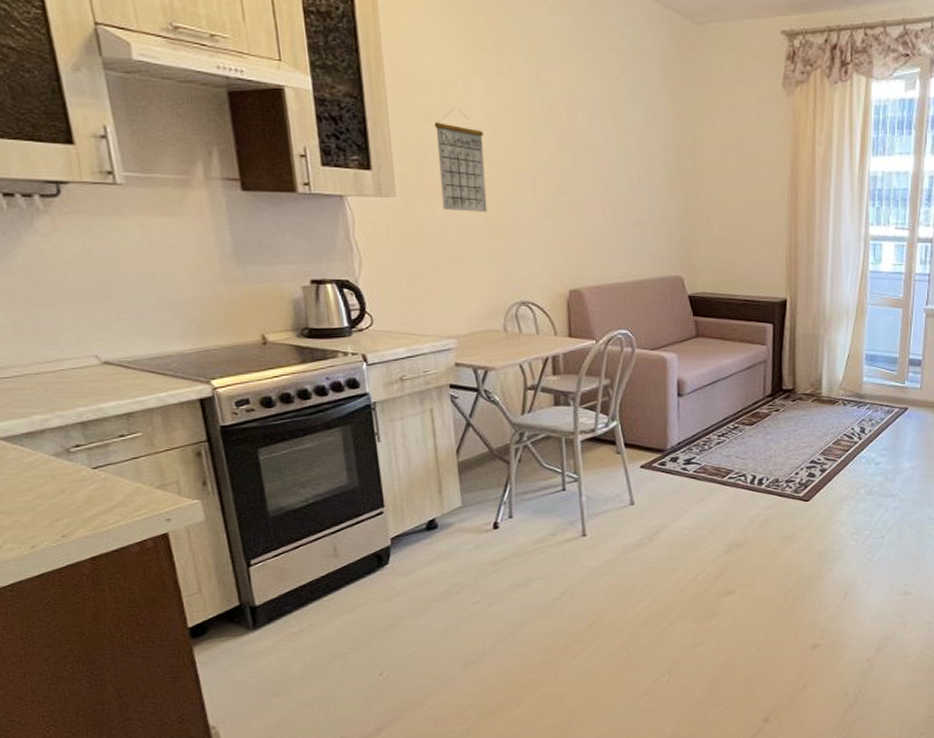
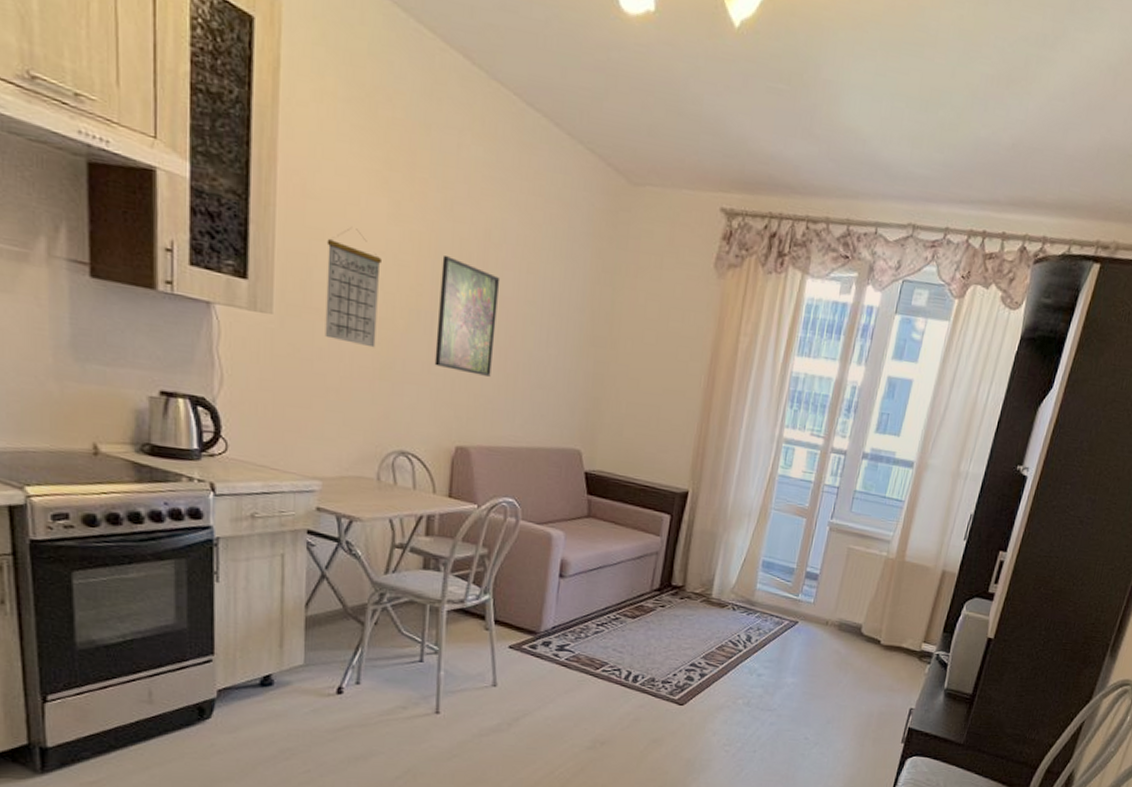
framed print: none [536,119,592,222] -> present [434,256,501,377]

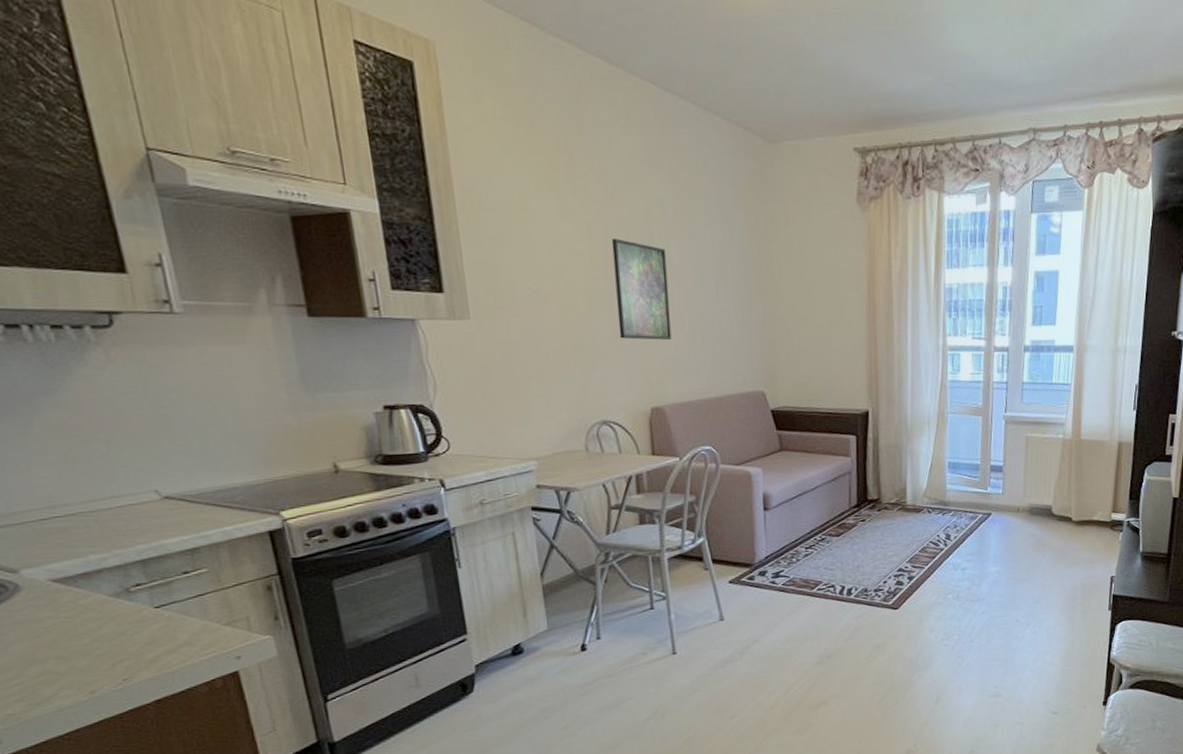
calendar: present [325,227,381,348] -> none [507,230,565,333]

